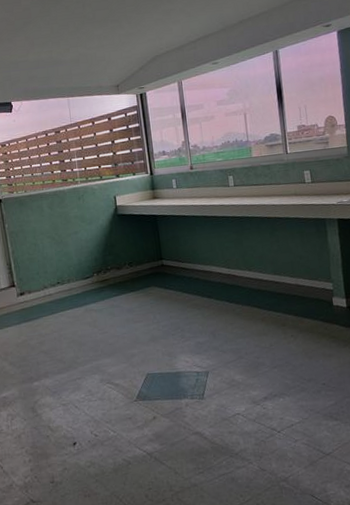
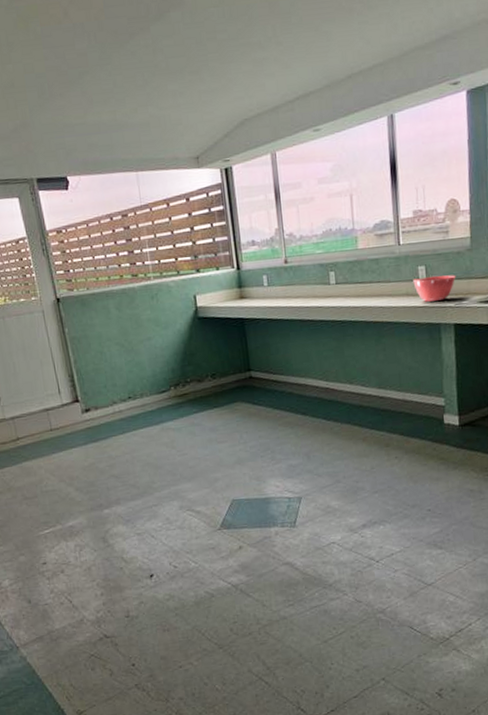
mixing bowl: none [300,178,337,200] -> present [413,275,456,302]

